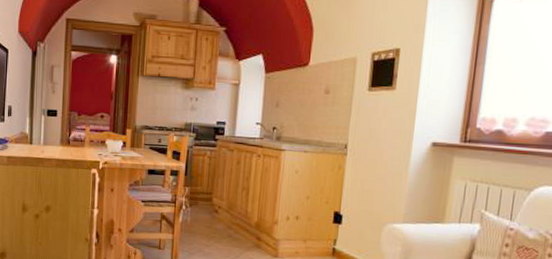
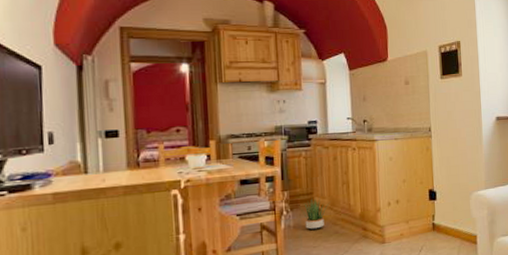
potted plant: none [198,198,228,230] -> present [299,198,331,231]

